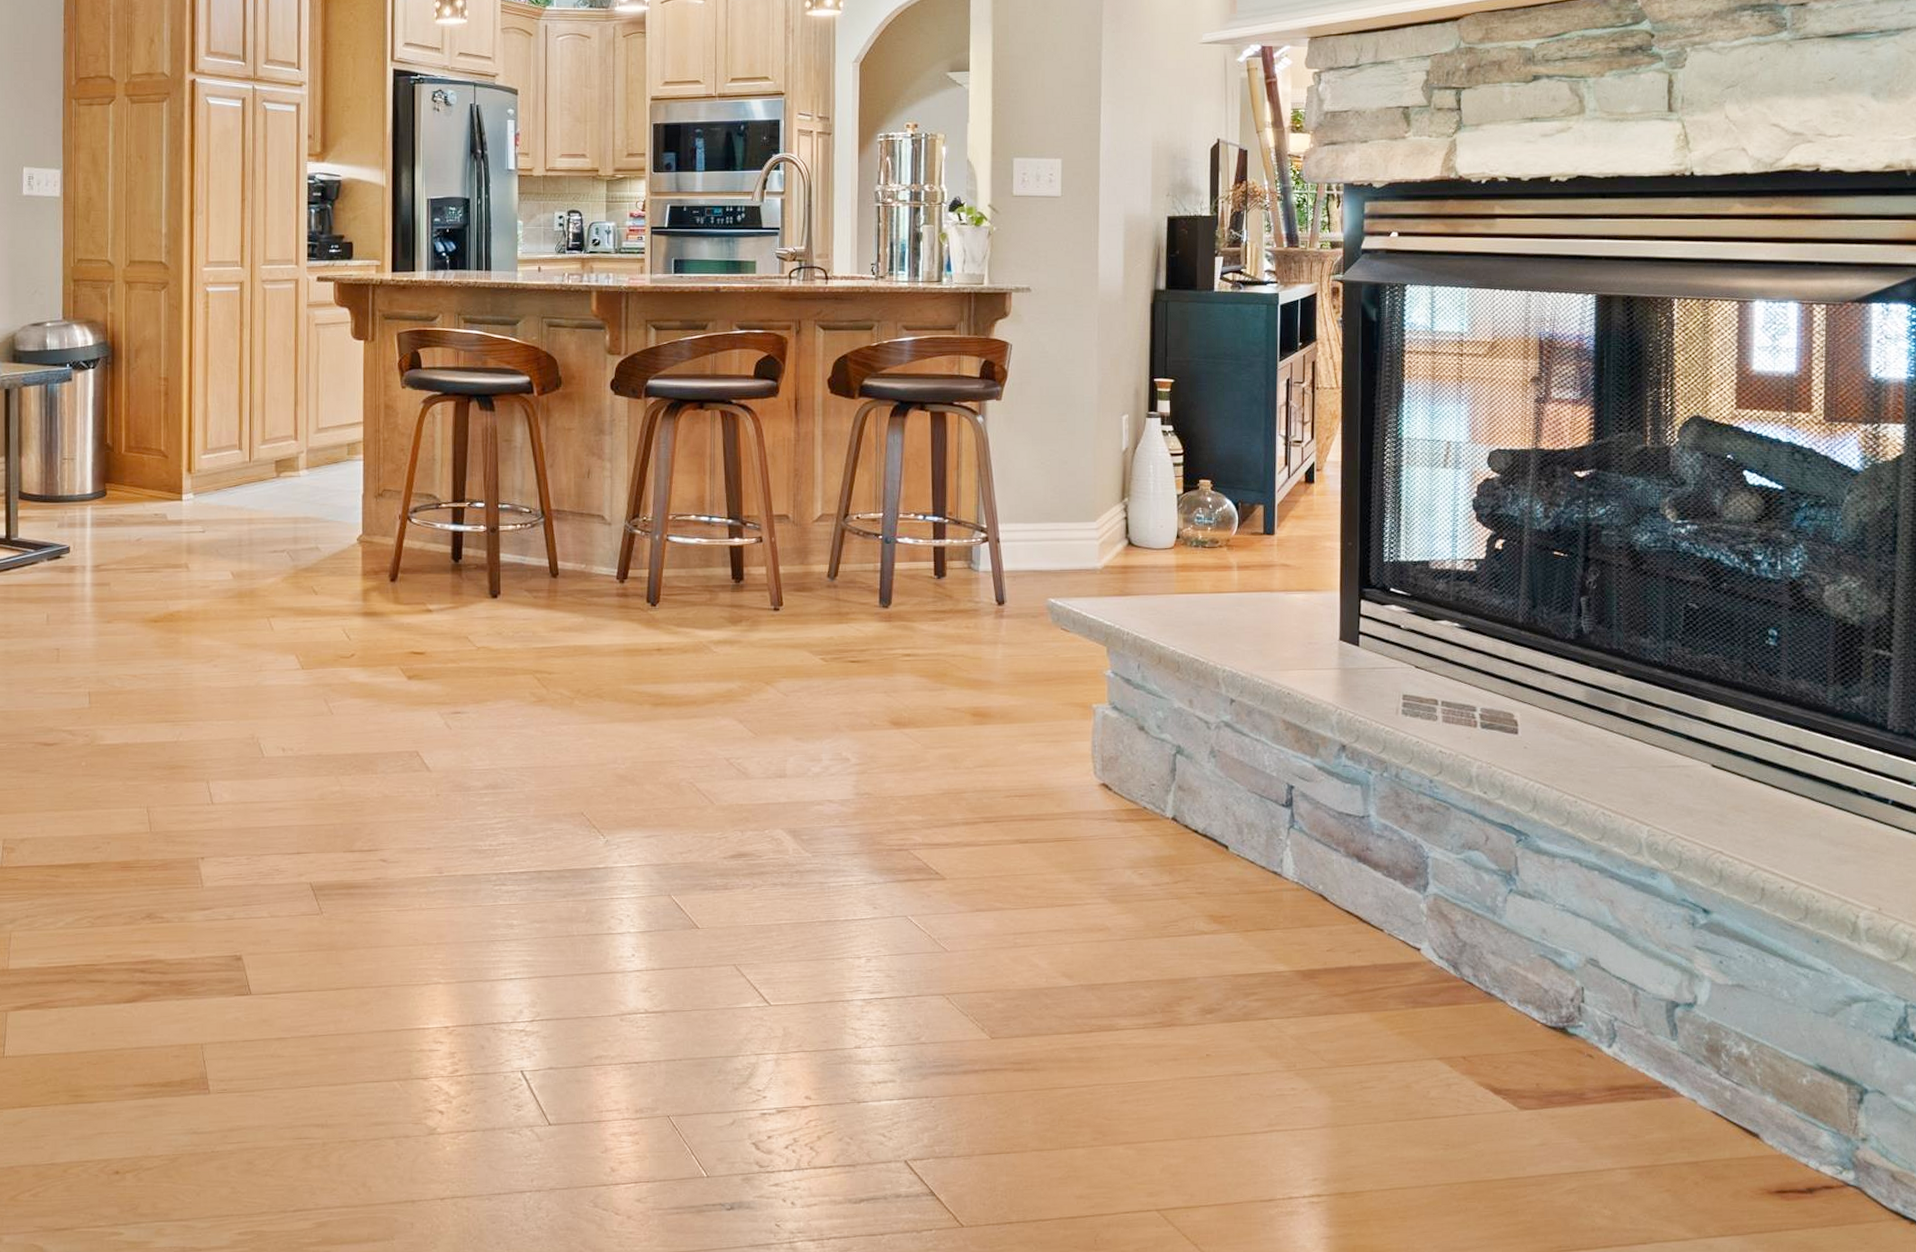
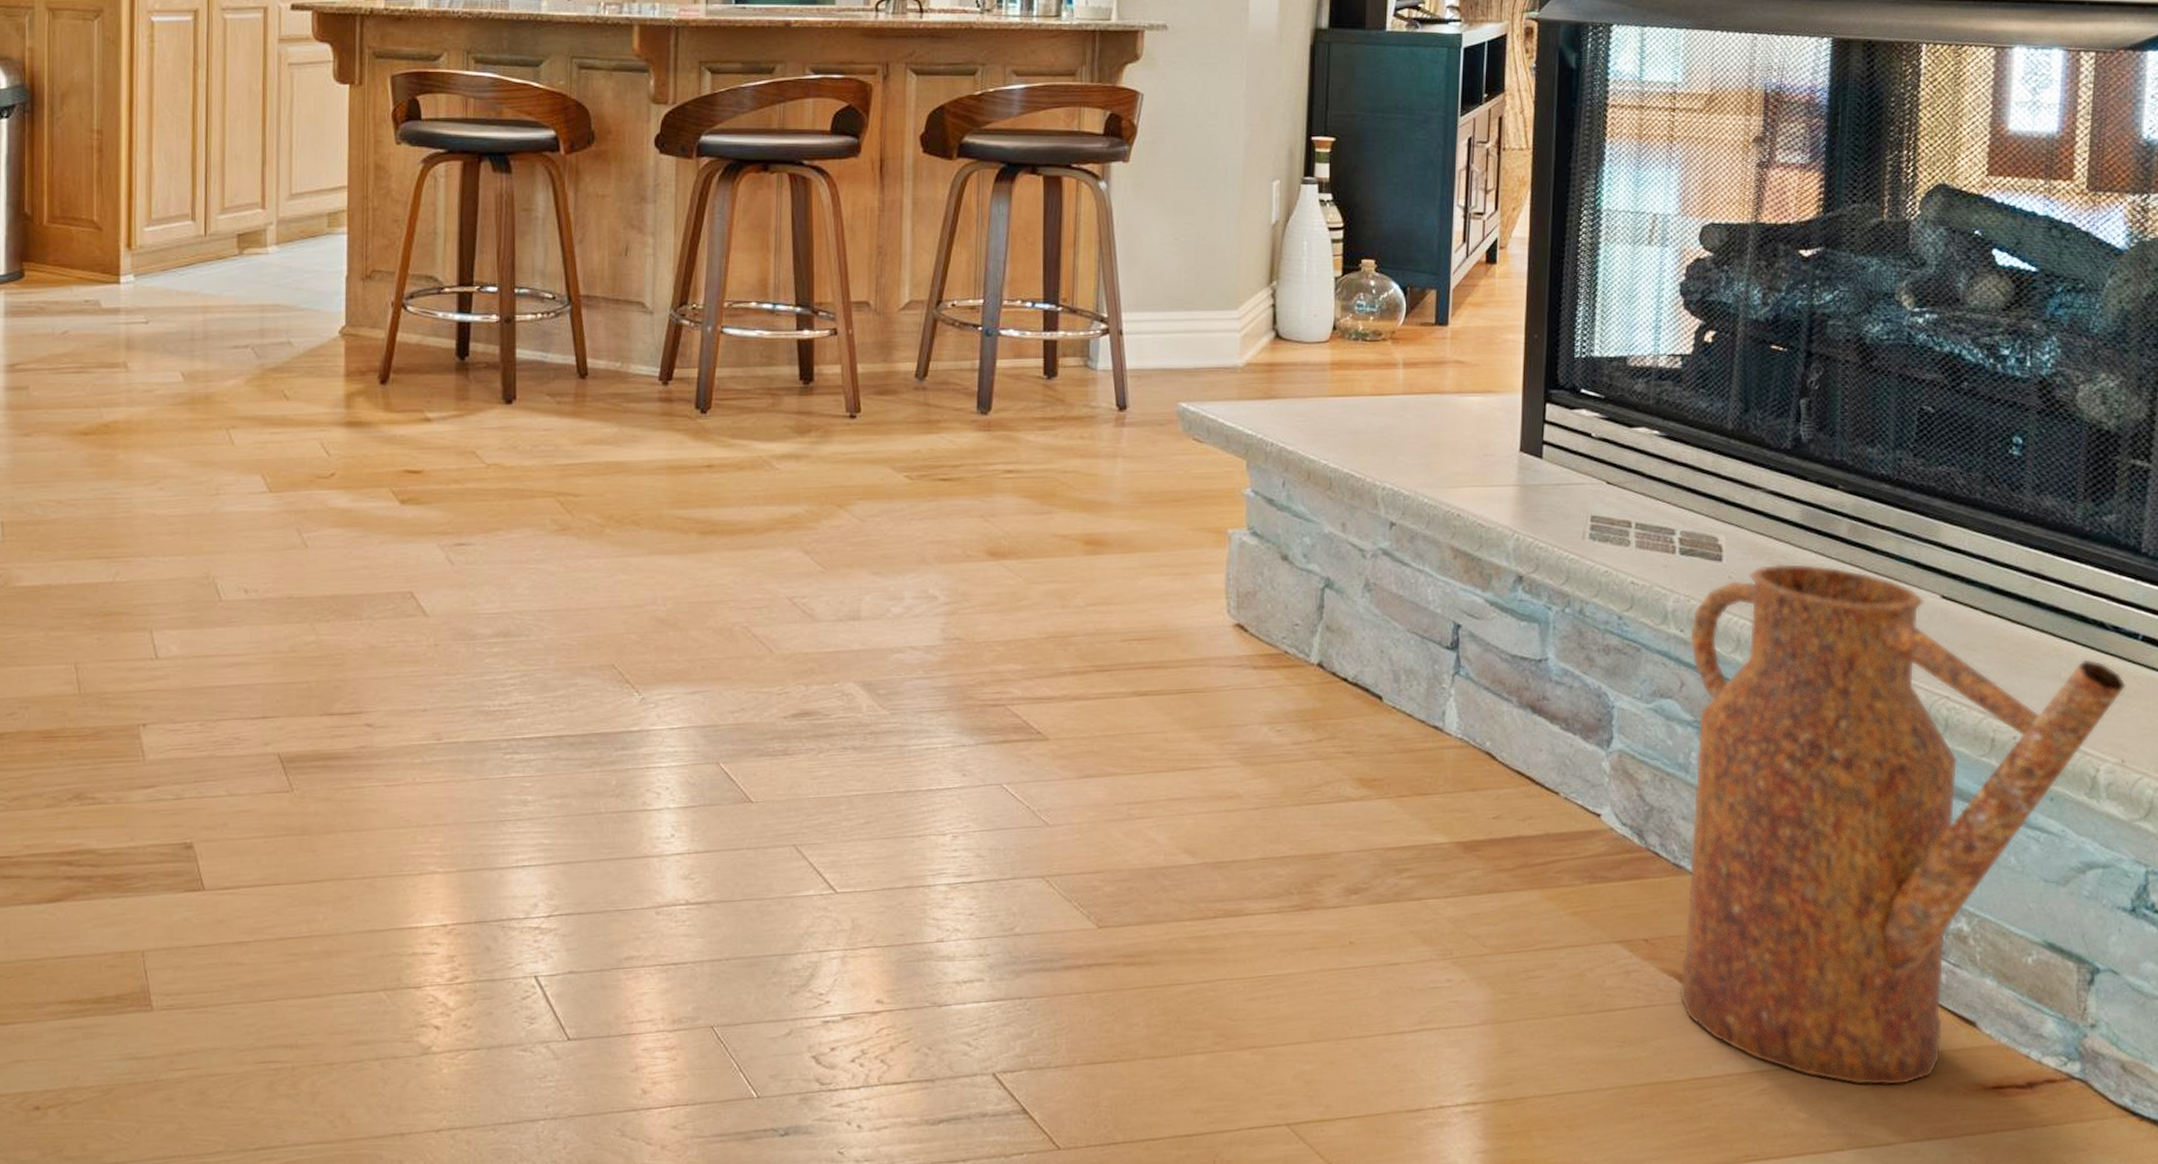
watering can: none [1491,736,1880,1189] -> present [1679,563,2127,1086]

